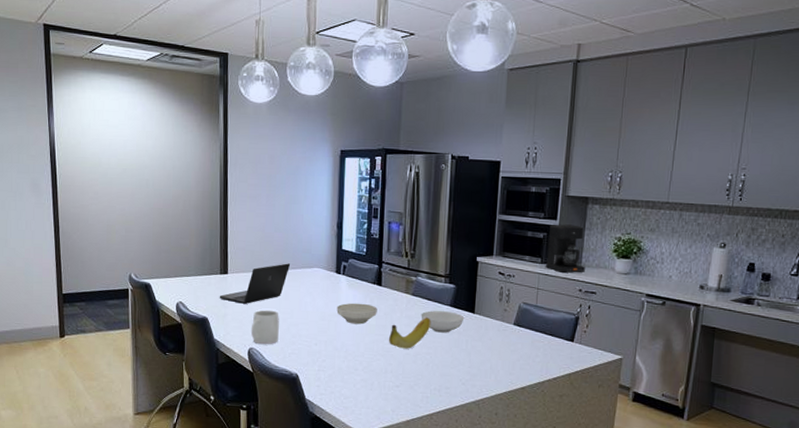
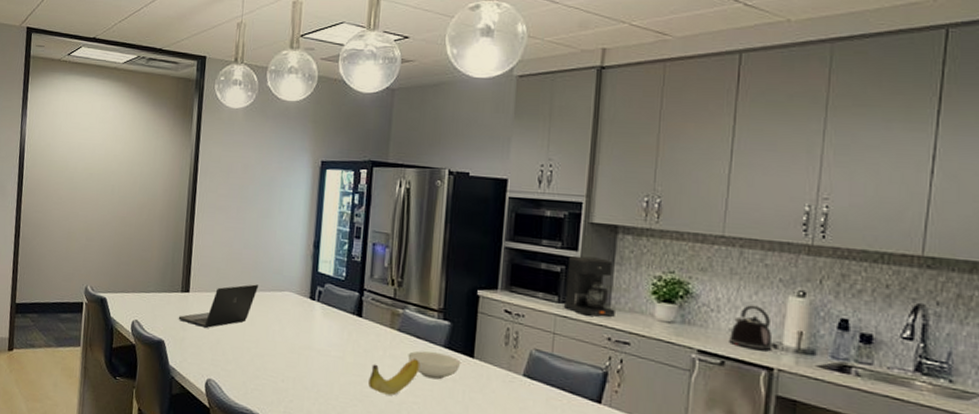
mug: present [250,309,279,344] -> none [210,335,243,377]
bowl: present [336,303,377,325] -> none [308,334,356,362]
kettle: none [669,256,701,292] -> present [729,305,773,352]

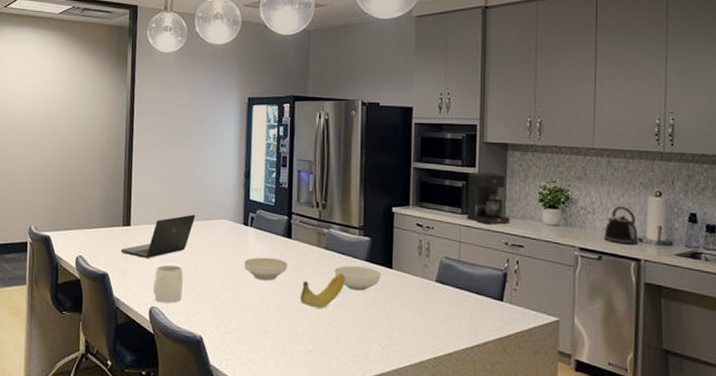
mug: none [210,335,243,377] -> present [152,264,183,303]
bowl: none [308,334,356,362] -> present [244,257,288,281]

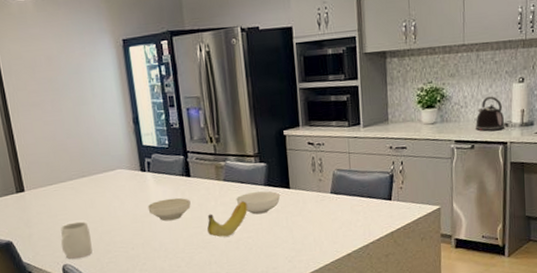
laptop: present [121,214,196,258] -> none [20,169,91,221]
coffee maker: present [467,172,510,224] -> none [352,82,393,133]

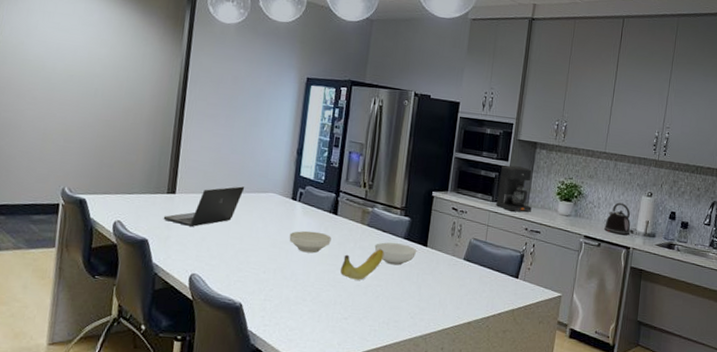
laptop: none [20,169,91,221] -> present [163,186,245,227]
mug: present [60,221,93,259] -> none [194,233,228,271]
coffee maker: none [352,82,393,133] -> present [496,165,532,212]

